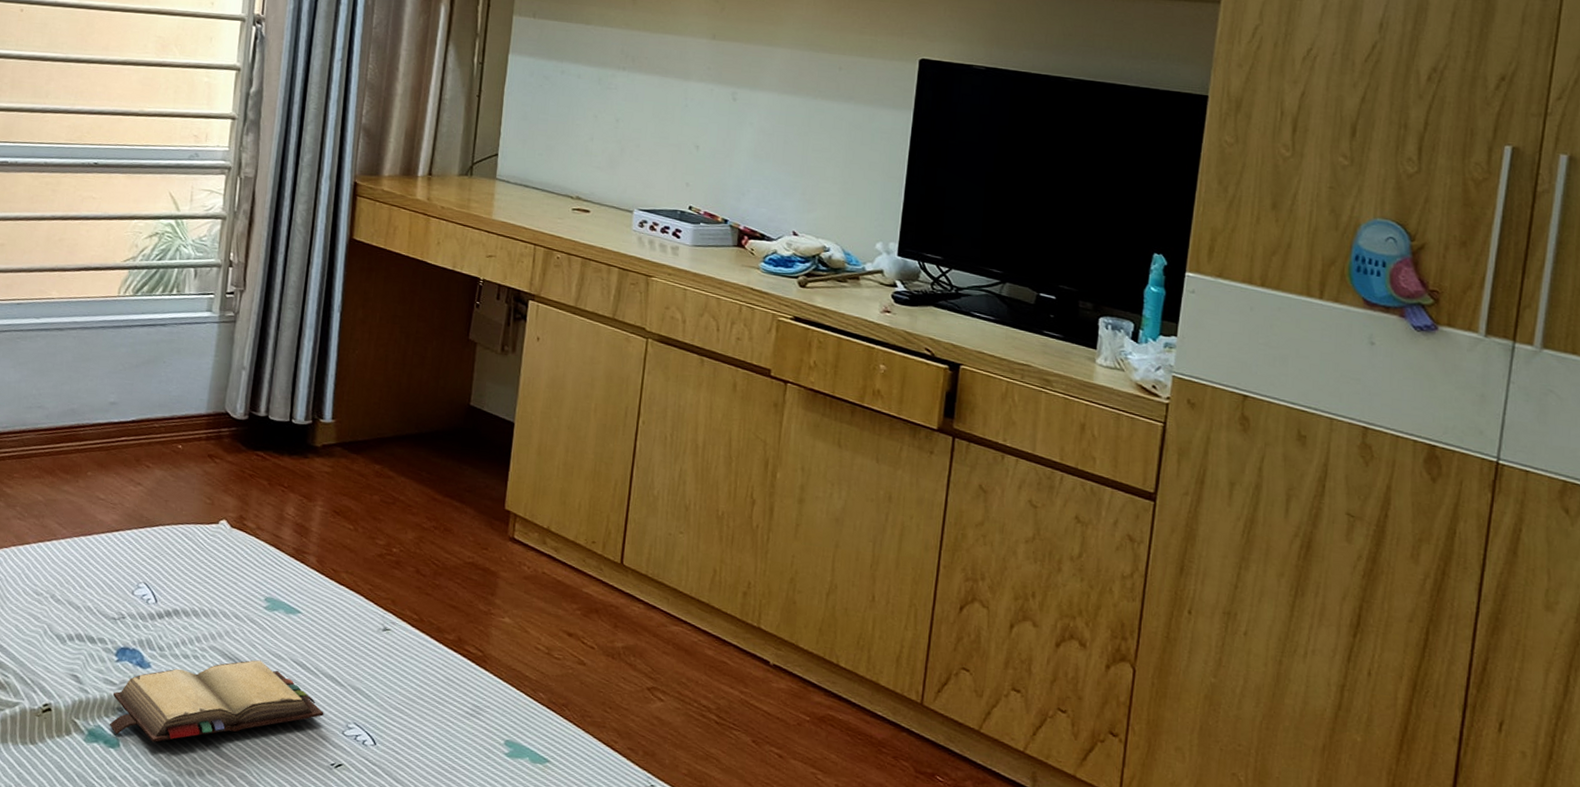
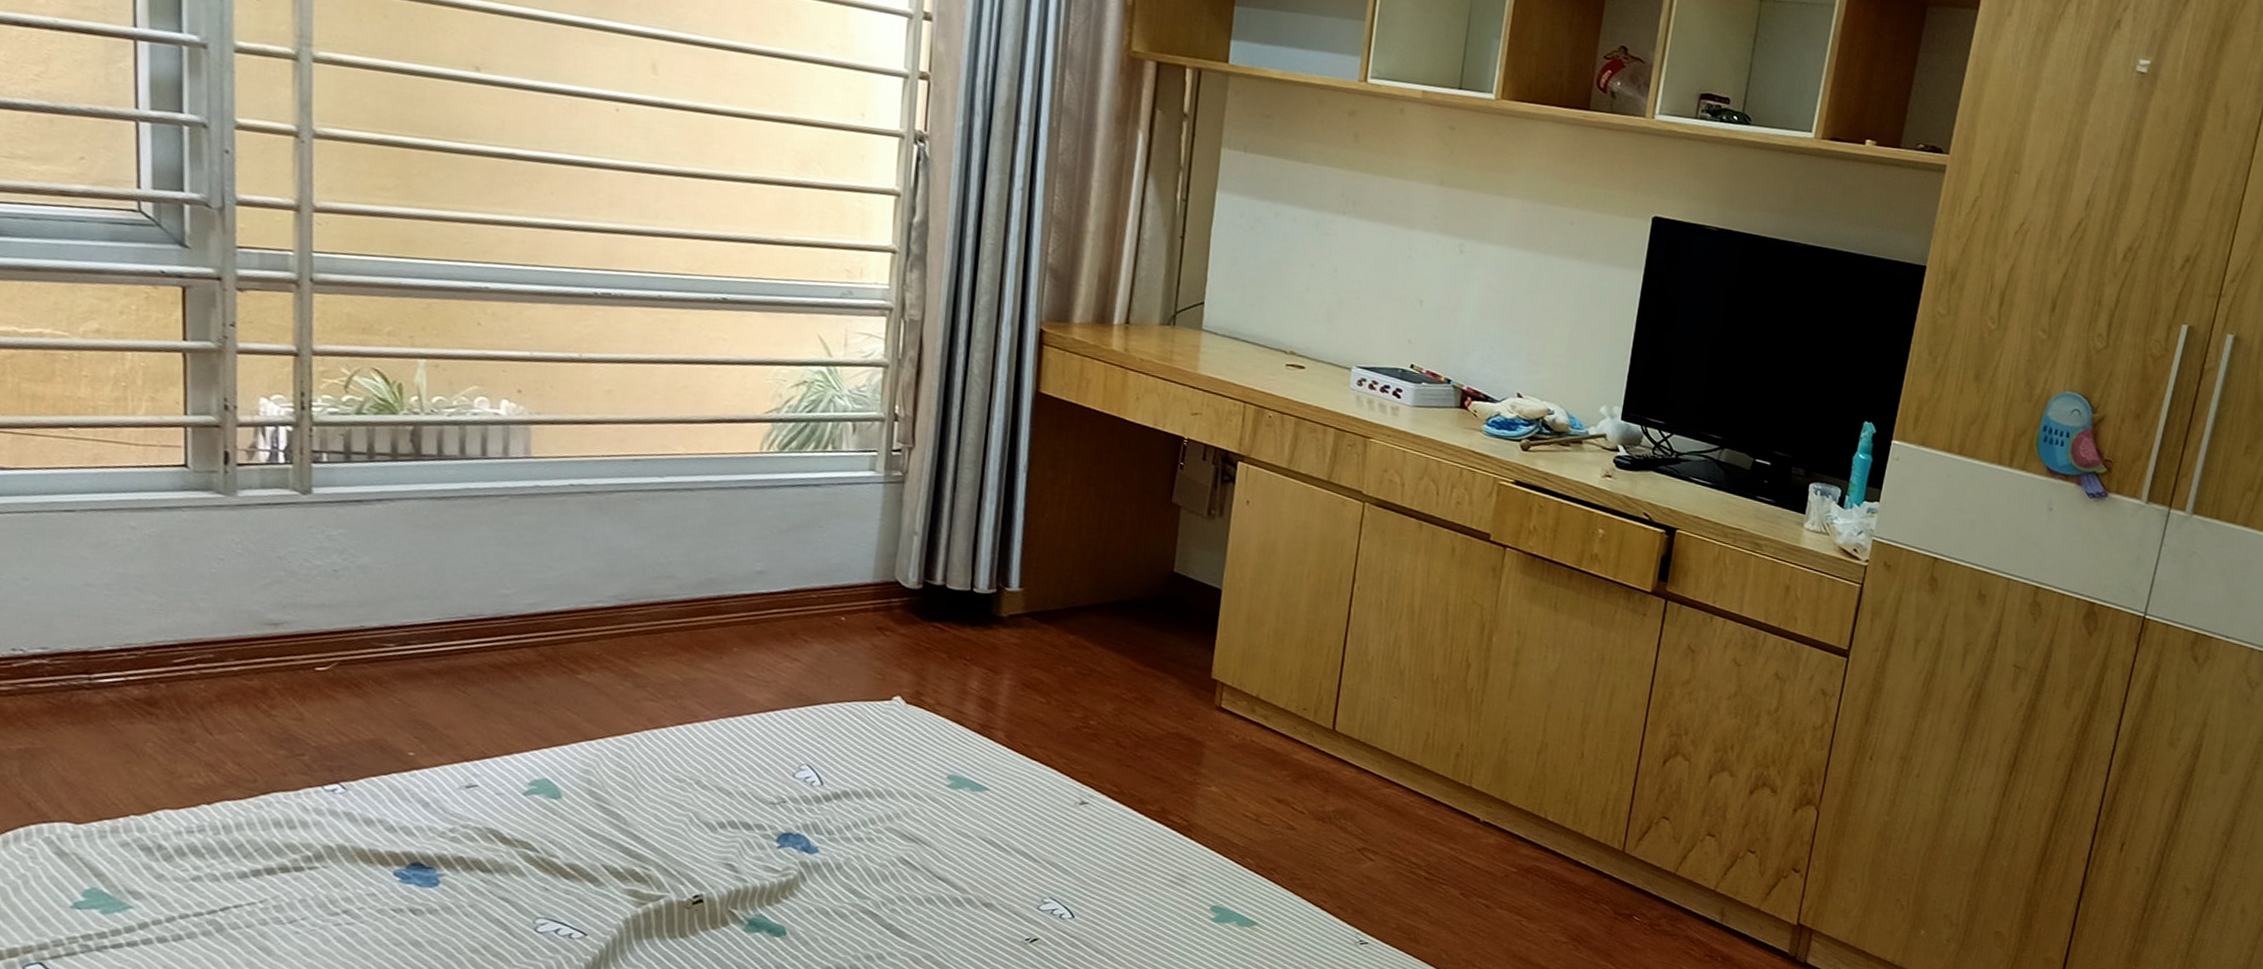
hardback book: present [109,660,324,742] -> none [772,839,1017,928]

